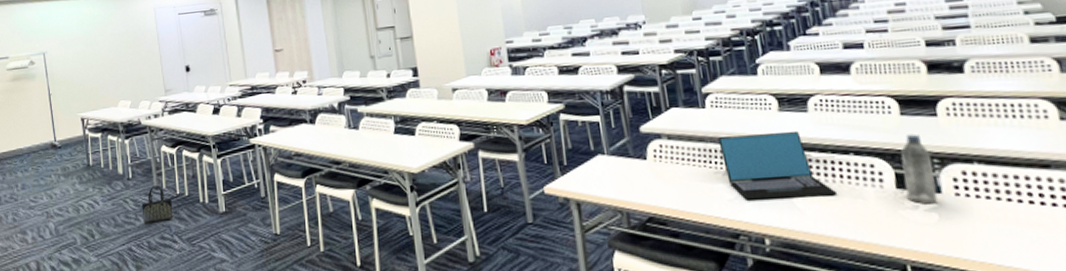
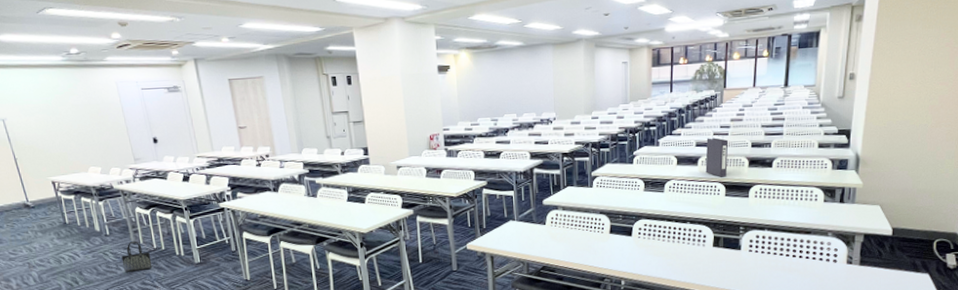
laptop: present [717,132,838,200] -> none [598,206,675,254]
binder: none [856,36,897,89] -> present [705,137,729,177]
water bottle: present [901,133,938,205] -> none [719,209,739,257]

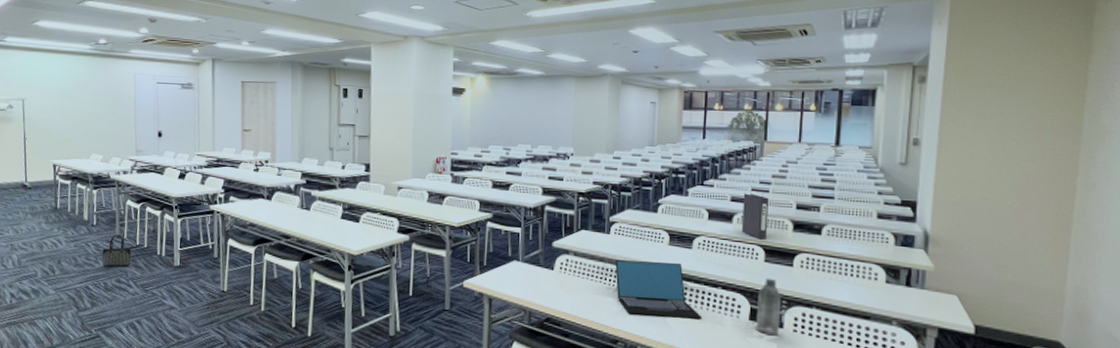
laptop: none [598,206,675,254] -> present [615,260,703,319]
water bottle: none [719,209,739,257] -> present [756,278,782,336]

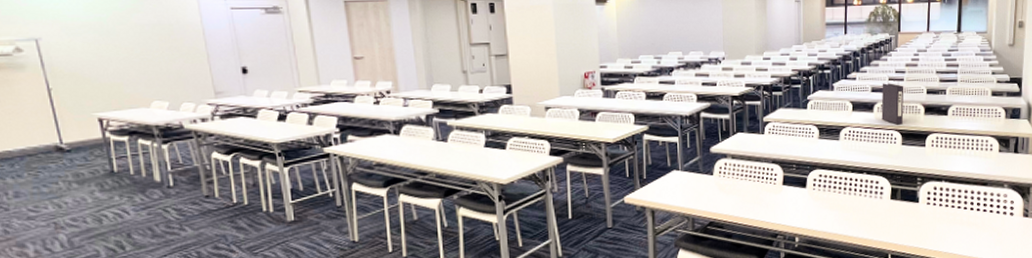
tote bag: present [102,234,132,267] -> none [188,194,229,233]
laptop: present [615,260,703,319] -> none [771,155,851,208]
water bottle: present [756,278,782,336] -> none [896,159,917,211]

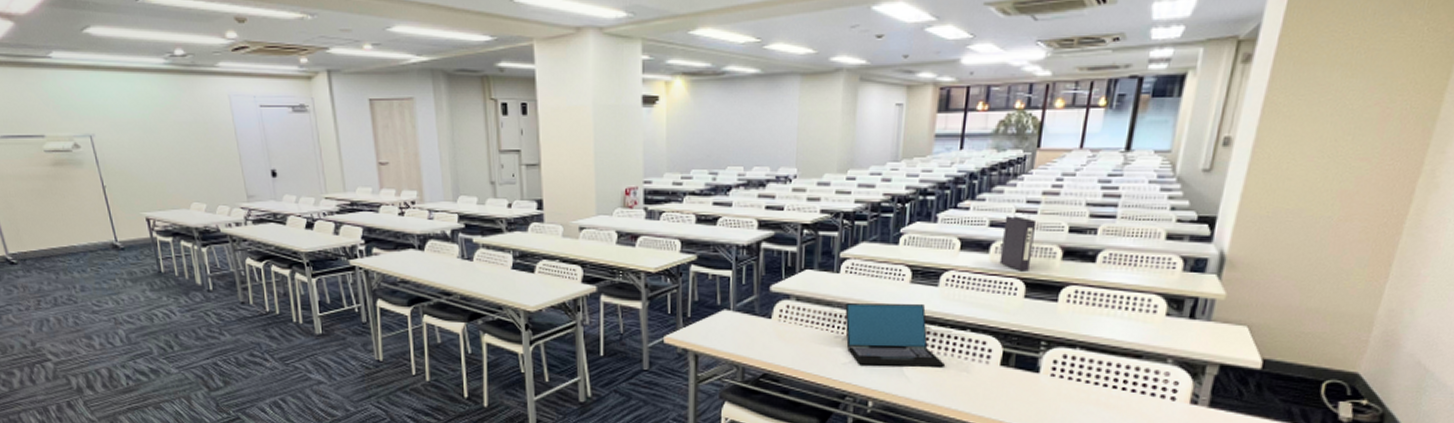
laptop: none [771,155,851,208] -> present [845,303,946,367]

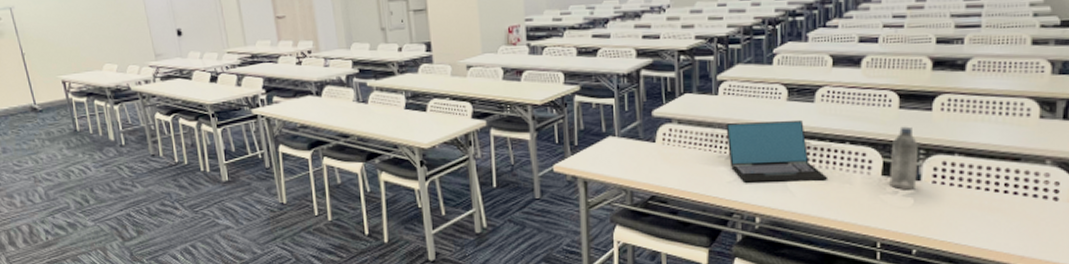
binder: present [999,216,1037,271] -> none [872,31,904,84]
water bottle: none [1007,316,1041,382] -> present [889,126,919,190]

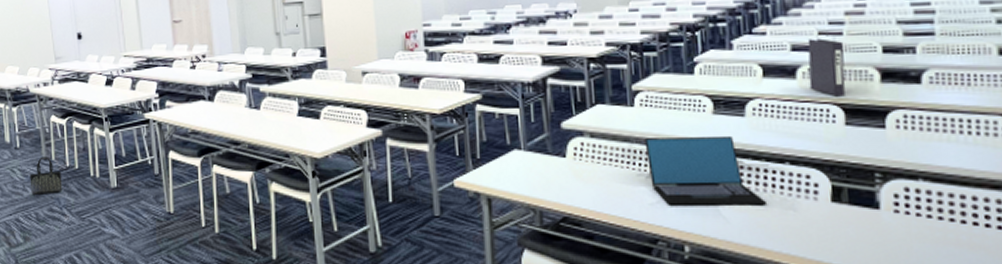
tote bag: none [138,153,173,190] -> present [30,156,62,194]
binder: none [872,31,904,84] -> present [807,38,846,97]
water bottle: present [889,126,919,190] -> none [840,145,875,220]

